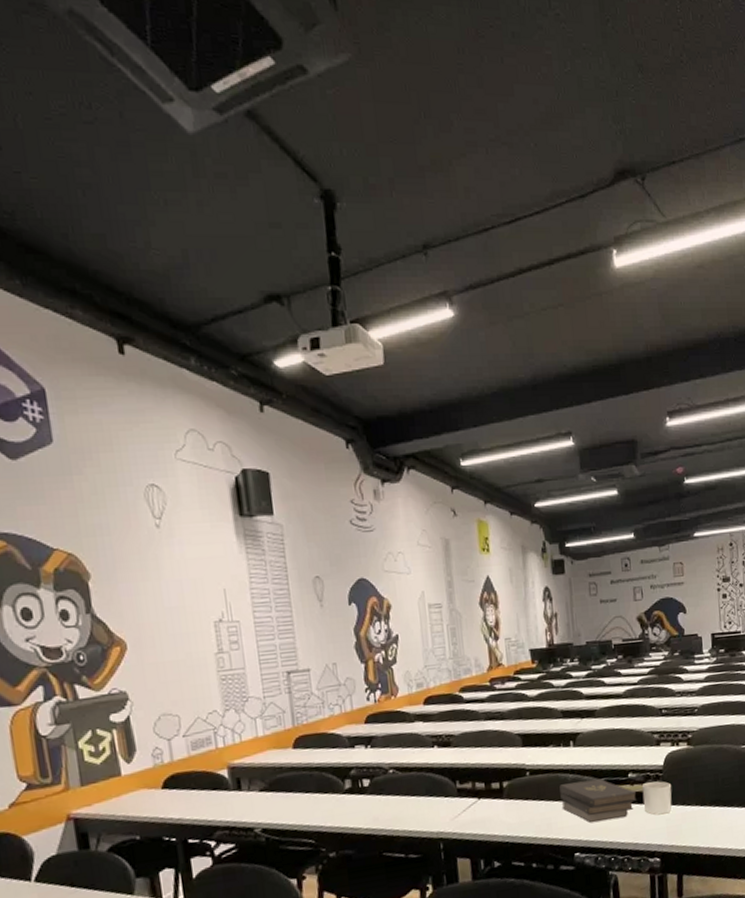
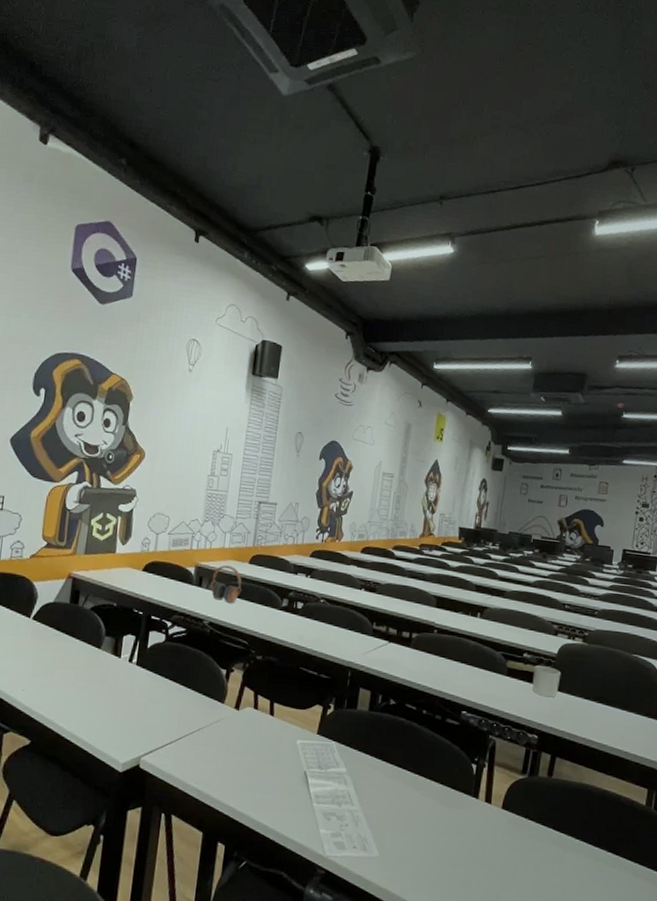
headphones: none [251,756,293,802] -> present [210,565,242,604]
book: present [559,778,637,823] -> none [459,648,528,691]

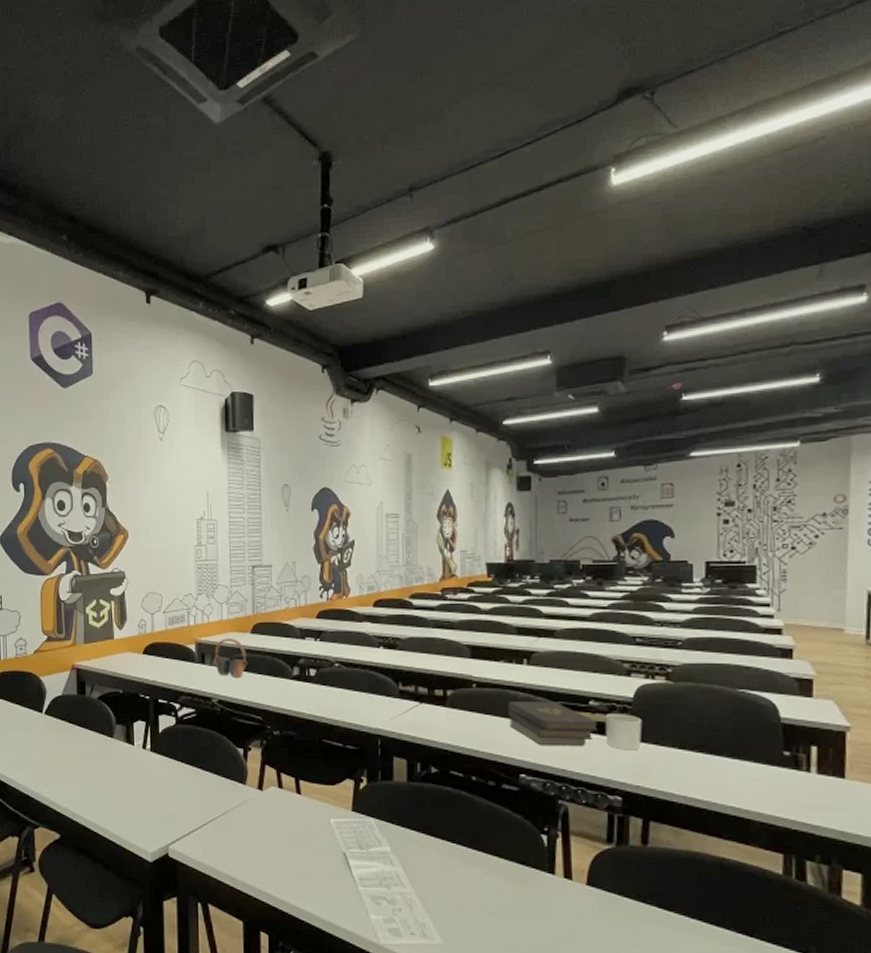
book: none [459,648,528,691] -> present [508,702,598,747]

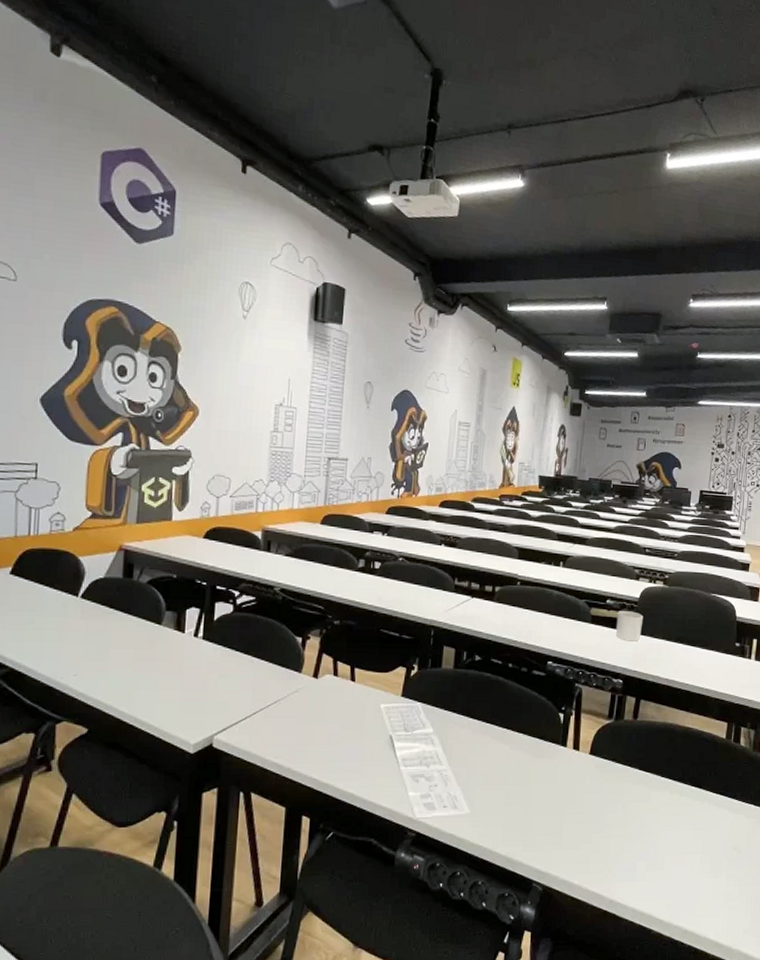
headphones: present [213,638,248,679] -> none [279,527,315,568]
book: present [508,702,598,747] -> none [544,598,612,638]

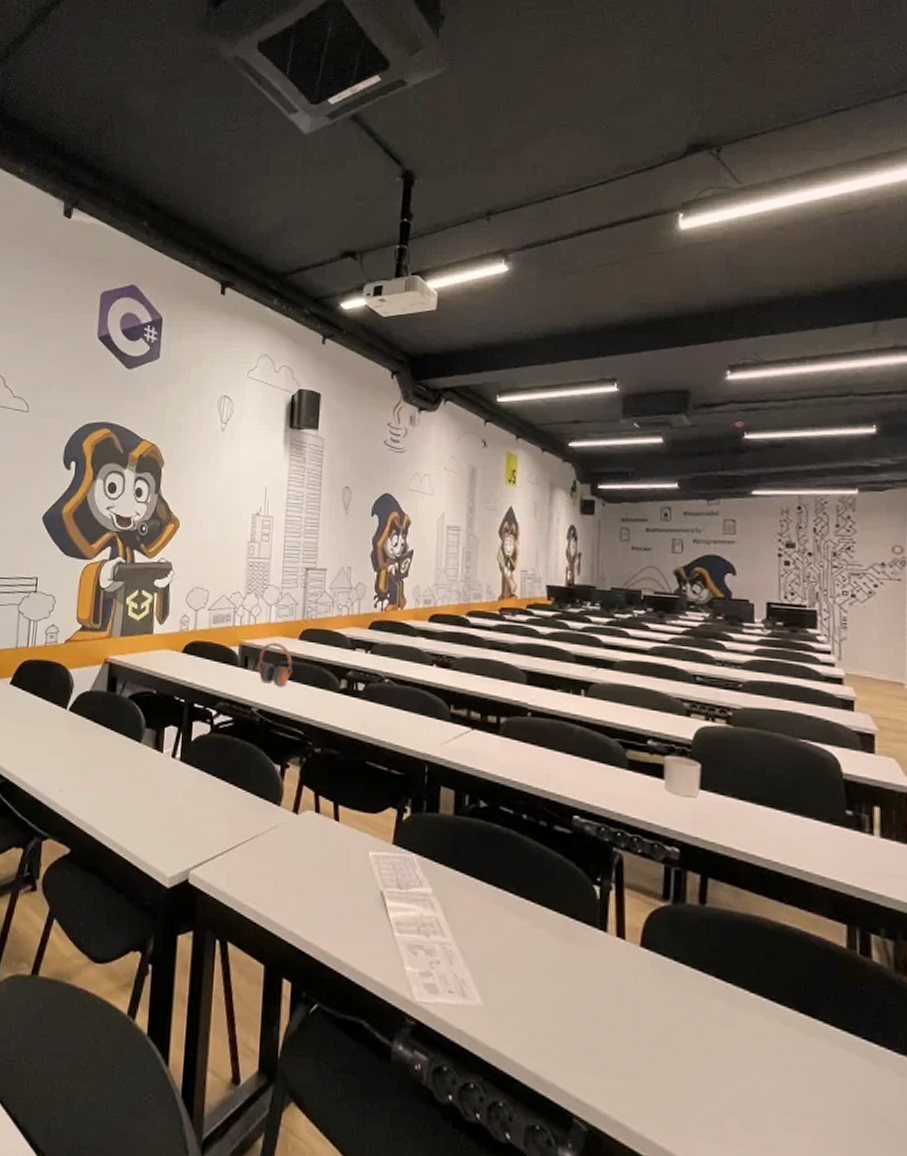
headphones: none [279,527,315,568] -> present [256,643,293,688]

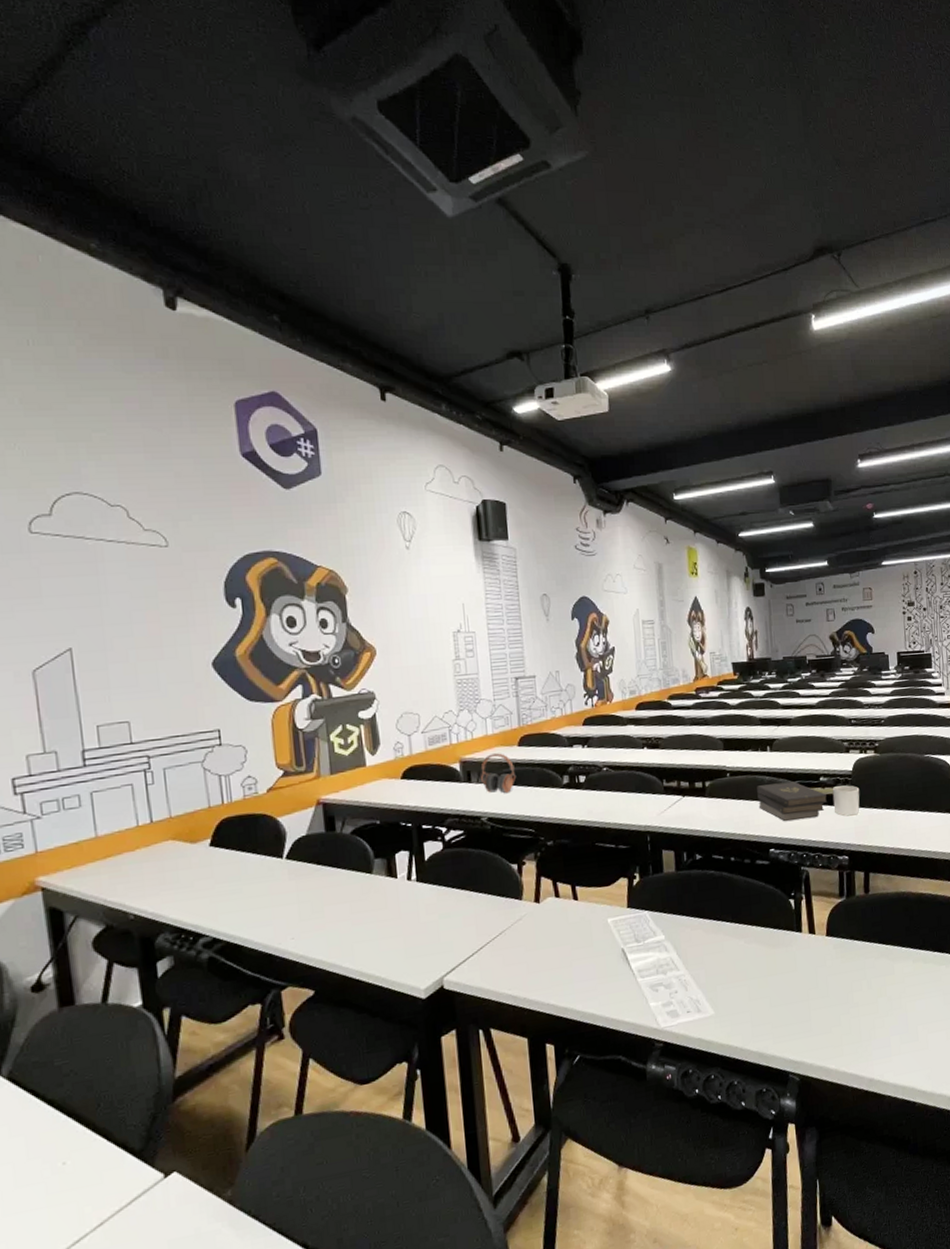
book: none [564,734,656,790] -> present [757,781,828,822]

